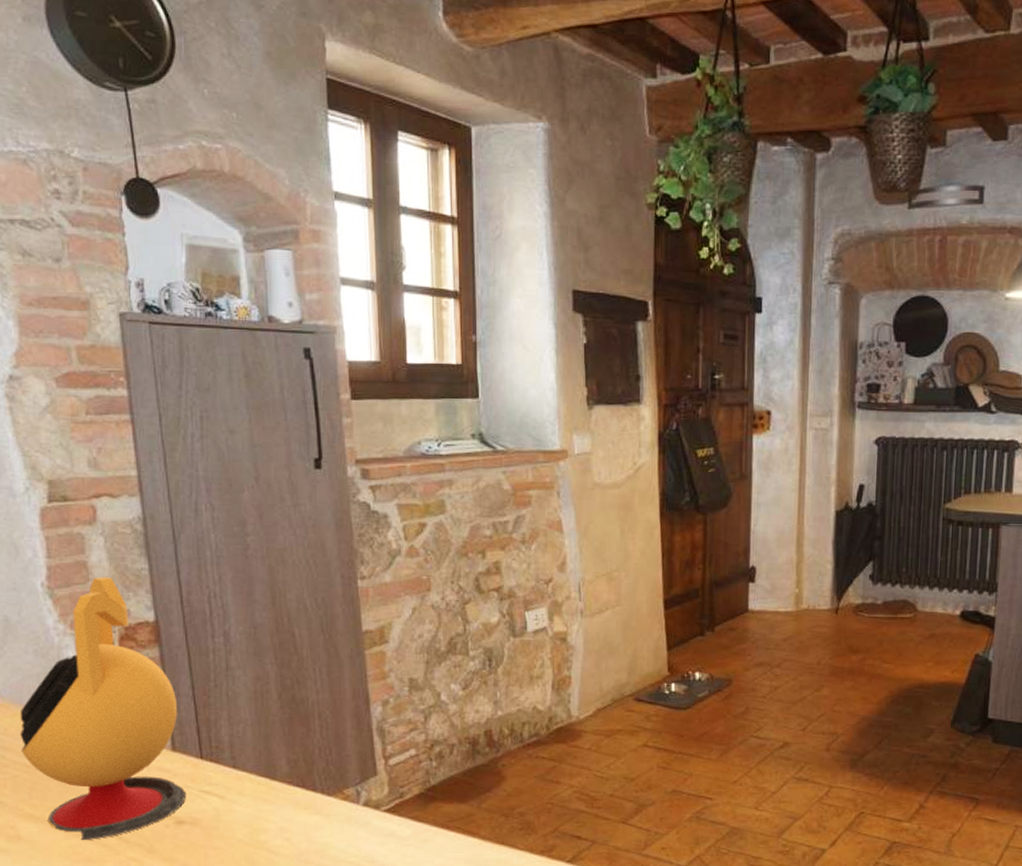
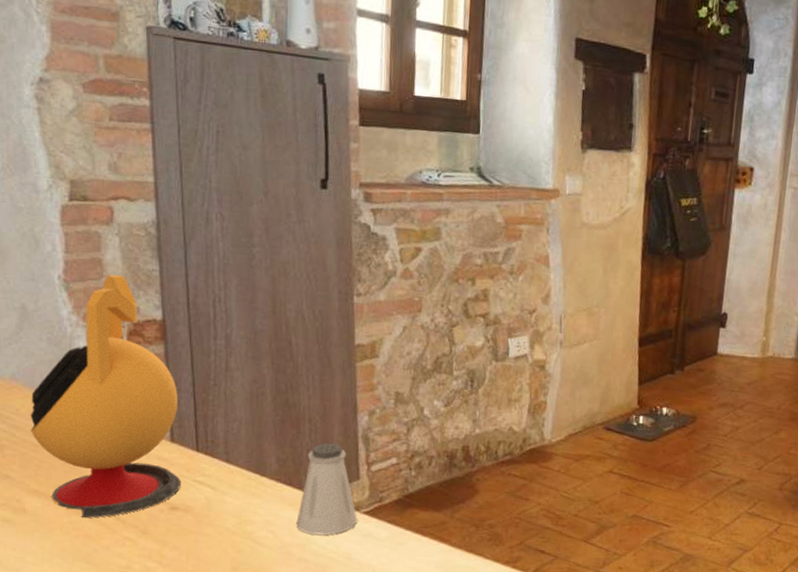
saltshaker: none [312,738,378,839] -> present [296,443,357,535]

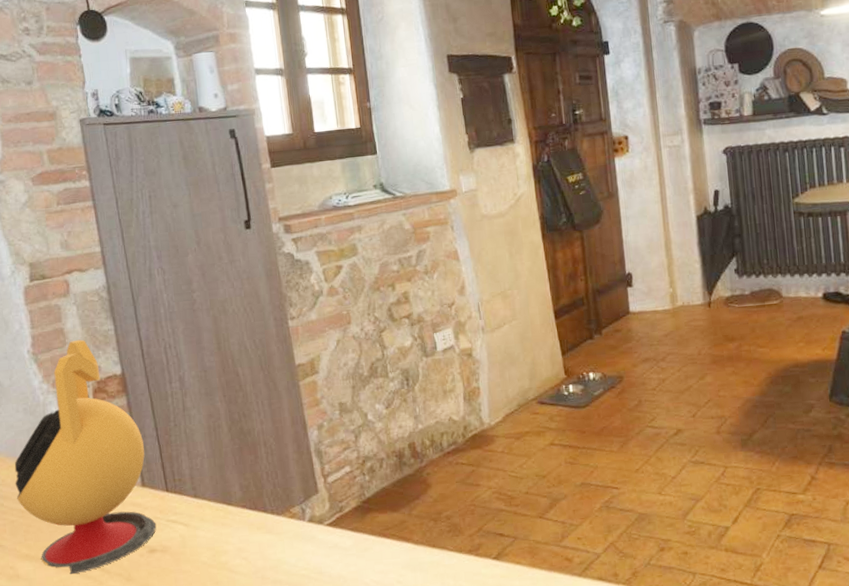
saltshaker: present [296,443,357,535] -> none [266,462,322,556]

